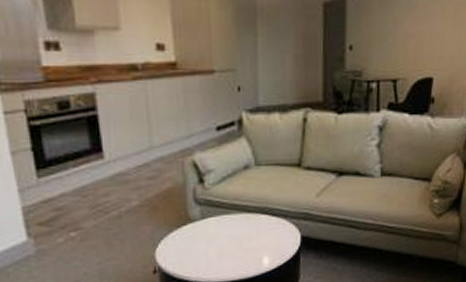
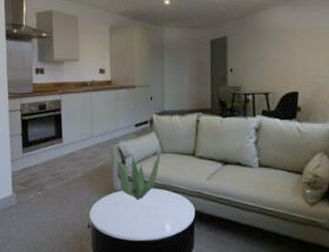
plant: none [191,163,255,231] -> present [116,151,161,200]

